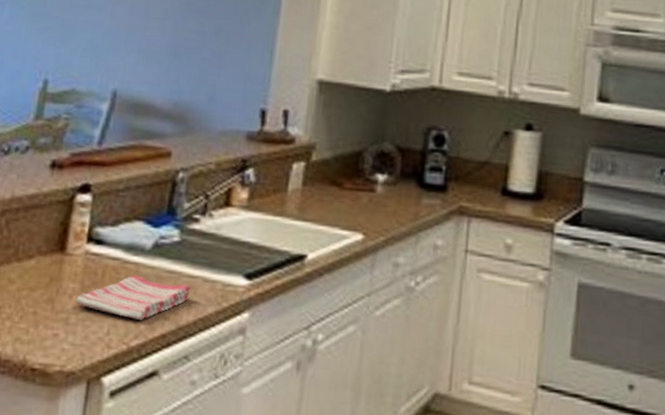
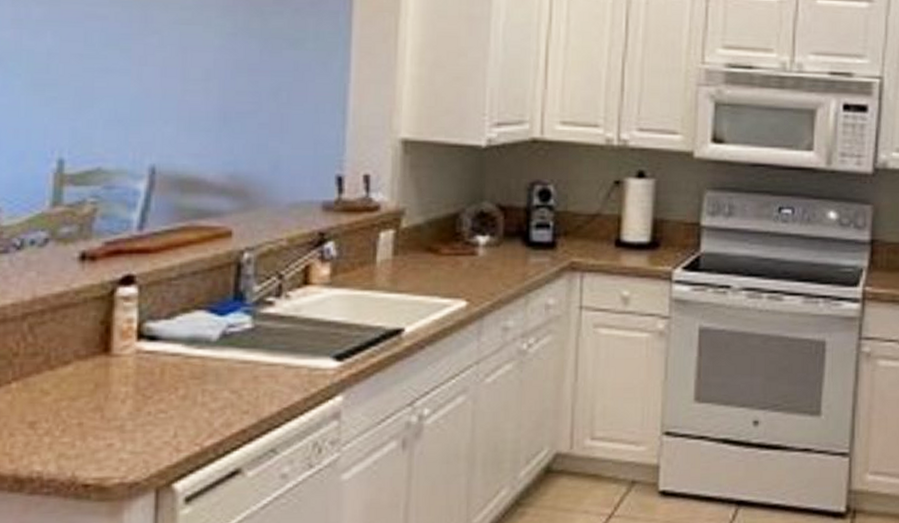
dish towel: present [76,275,191,320] -> none [131,369,272,418]

